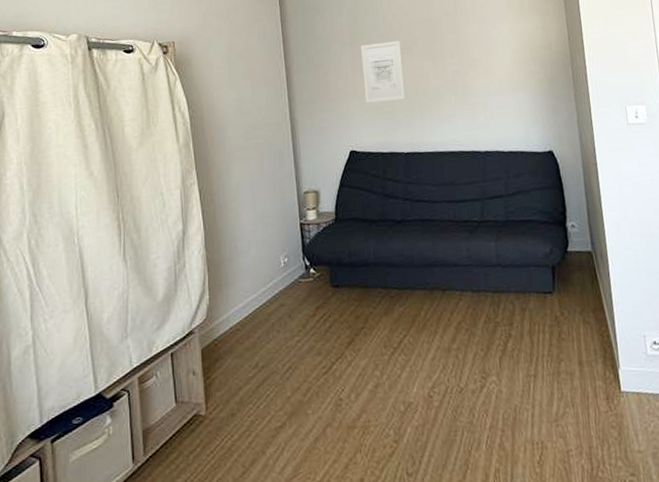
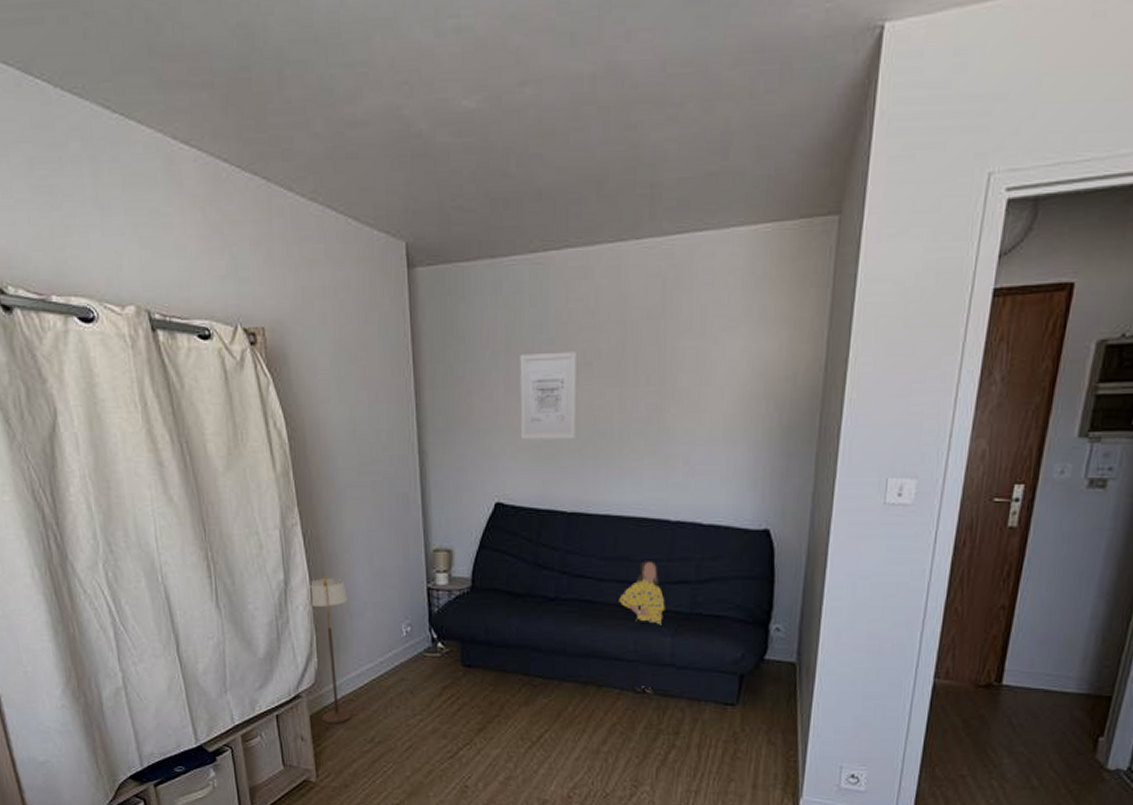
floor lamp: none [203,183,489,354] -> present [308,561,665,723]

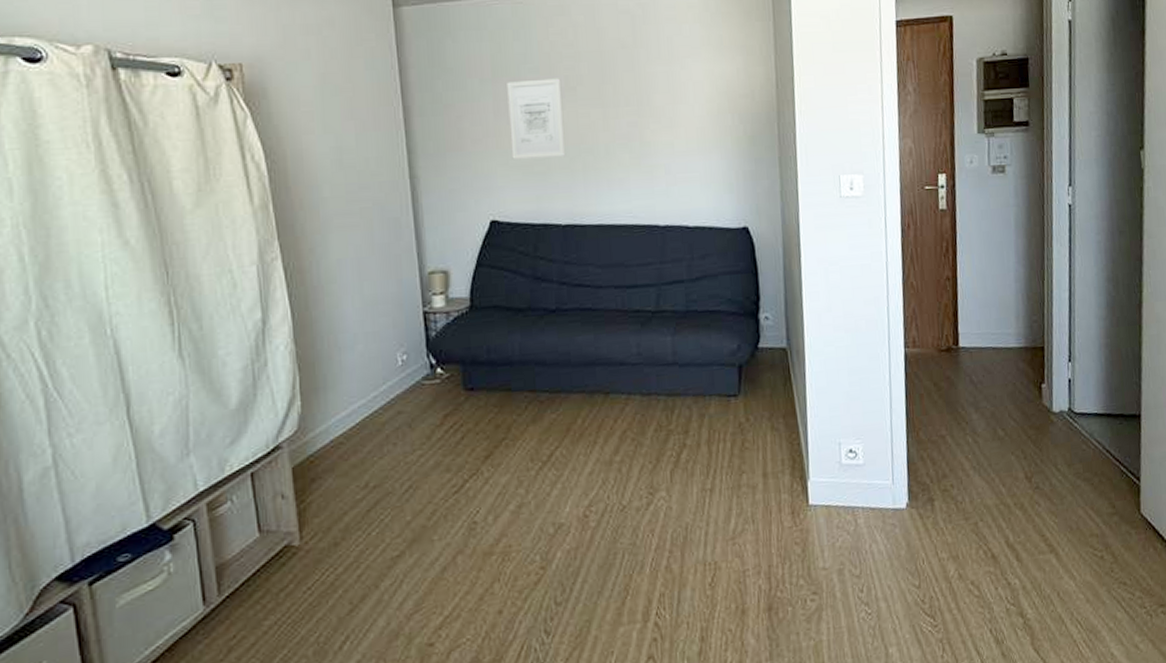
floor lamp: present [308,561,665,723] -> none [290,264,663,473]

